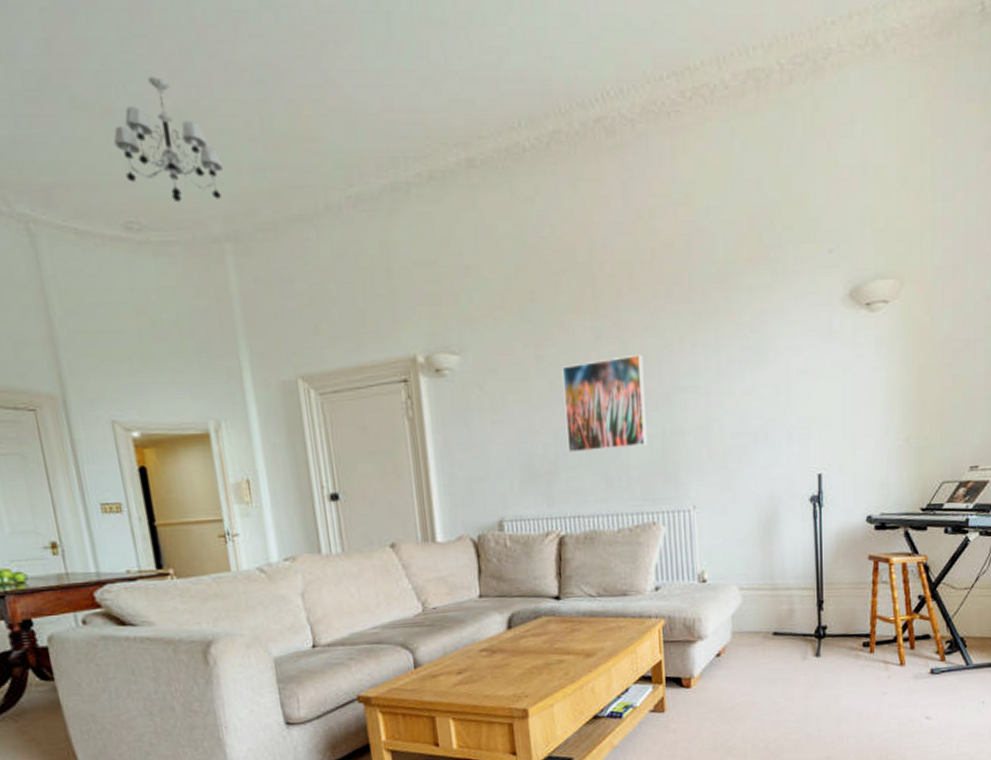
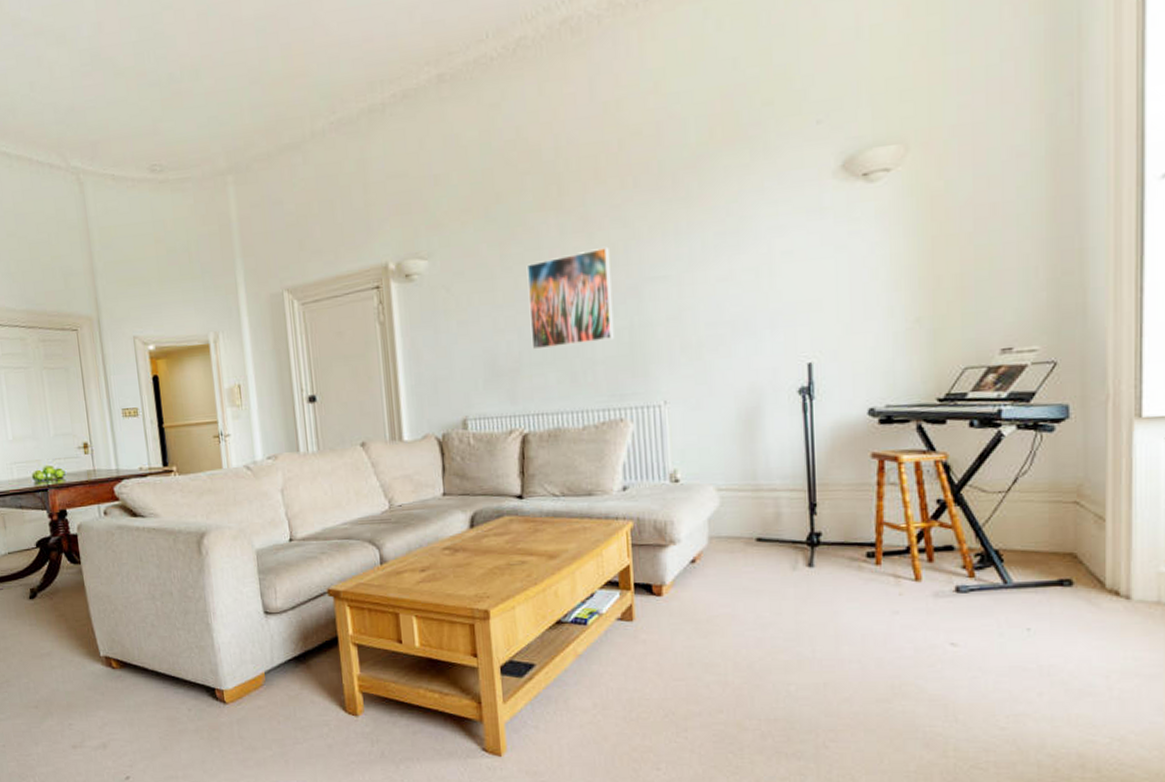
chandelier: present [113,77,223,201] -> none [144,40,228,144]

